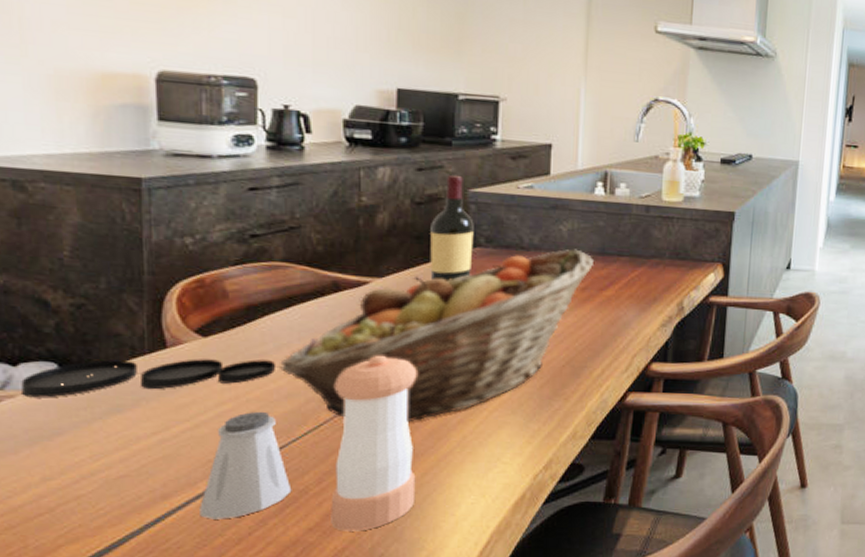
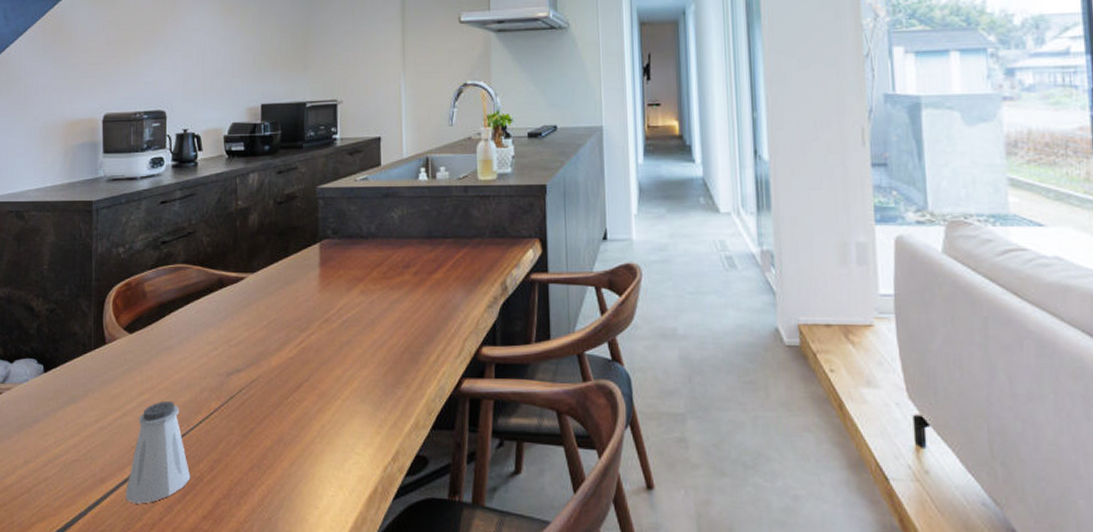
plate: present [21,359,275,398] -> none [15,353,178,390]
fruit basket: present [280,249,593,422] -> none [182,234,422,411]
pepper shaker: present [331,355,417,531] -> none [220,345,286,521]
wine bottle: present [430,174,474,281] -> none [289,174,323,273]

